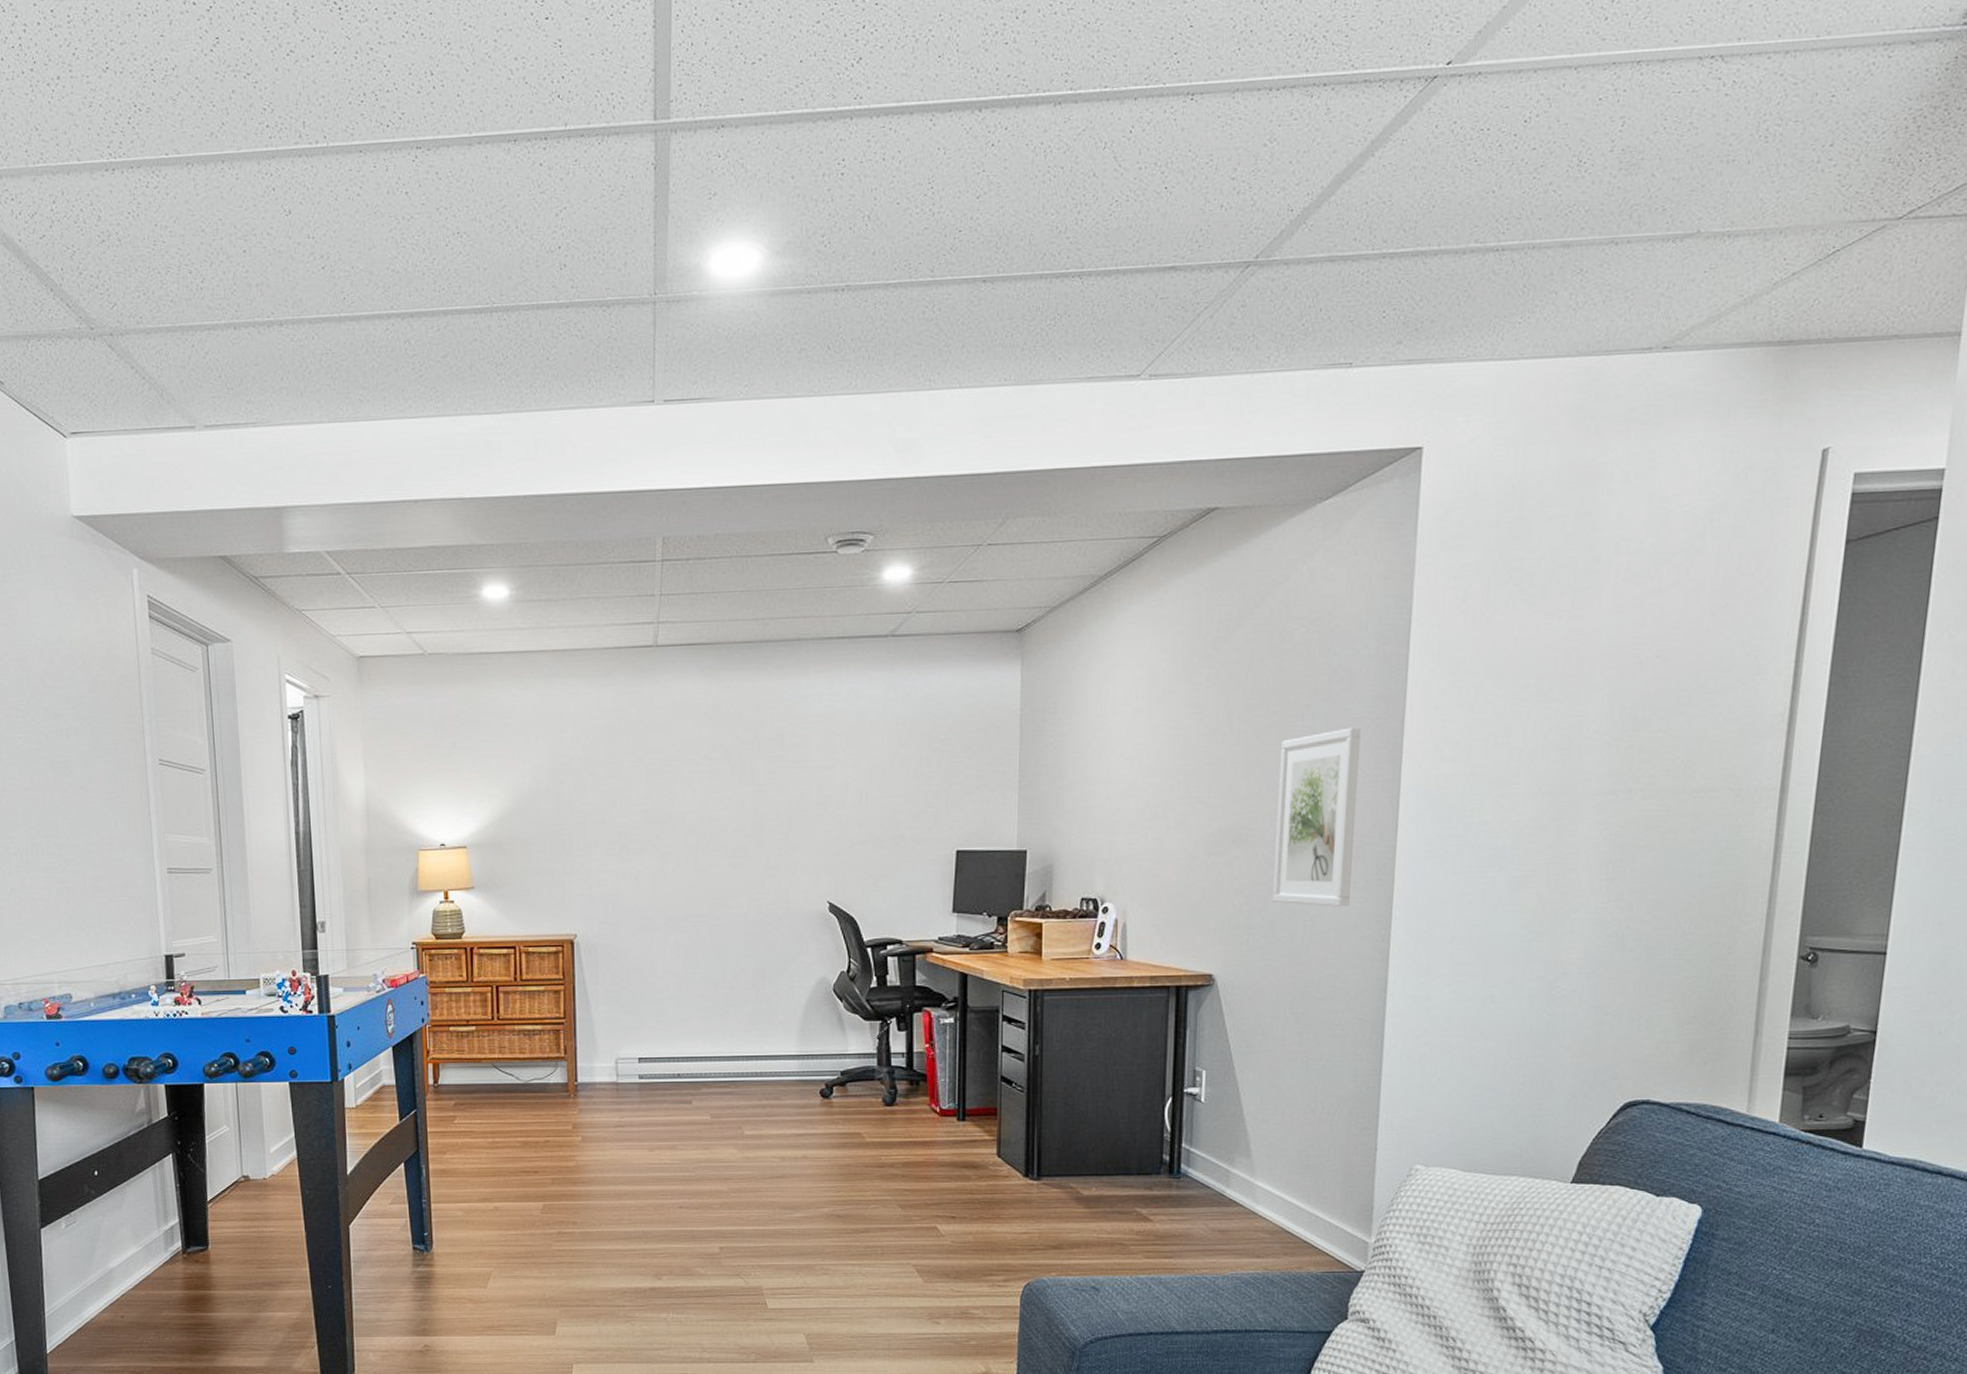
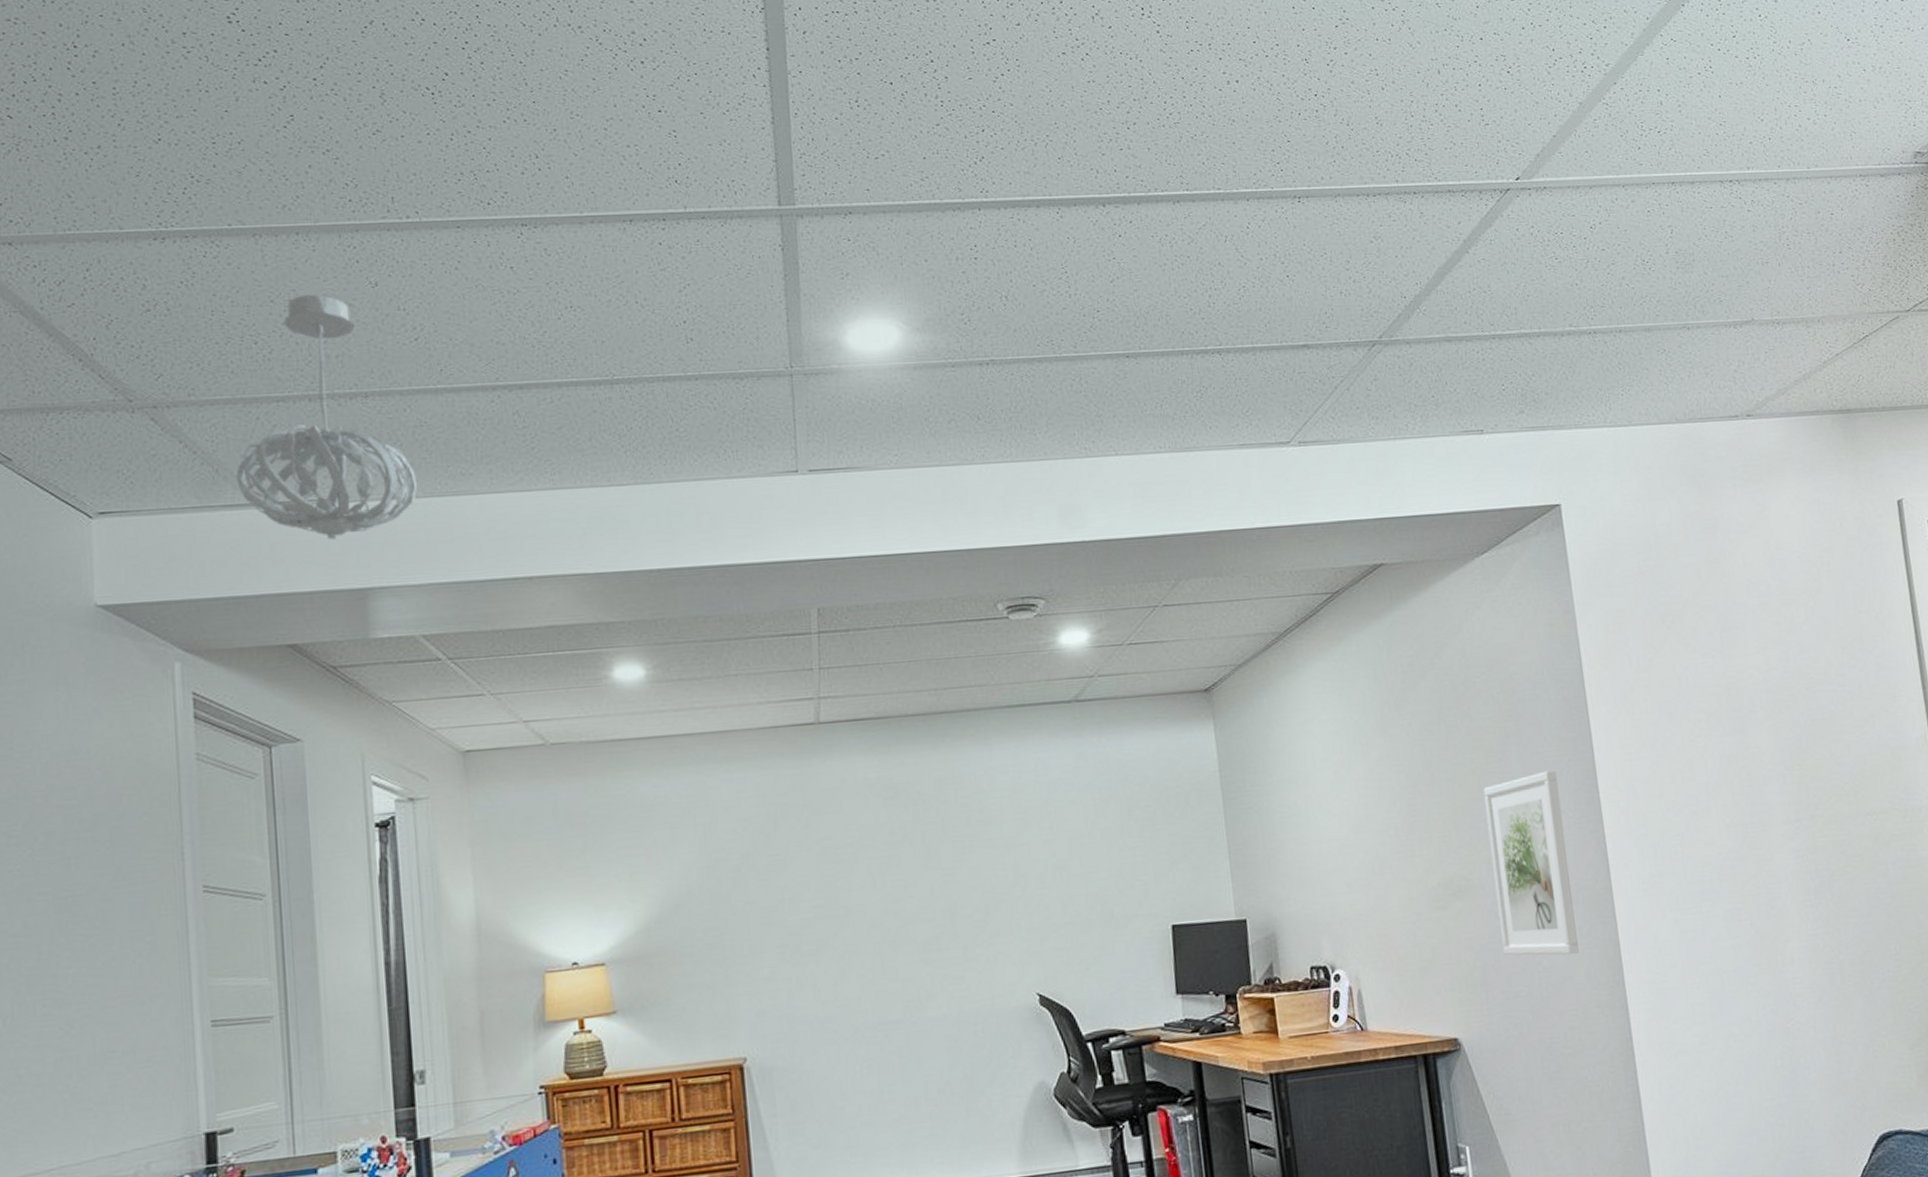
pendant light: none [177,224,324,461] -> present [236,295,418,540]

